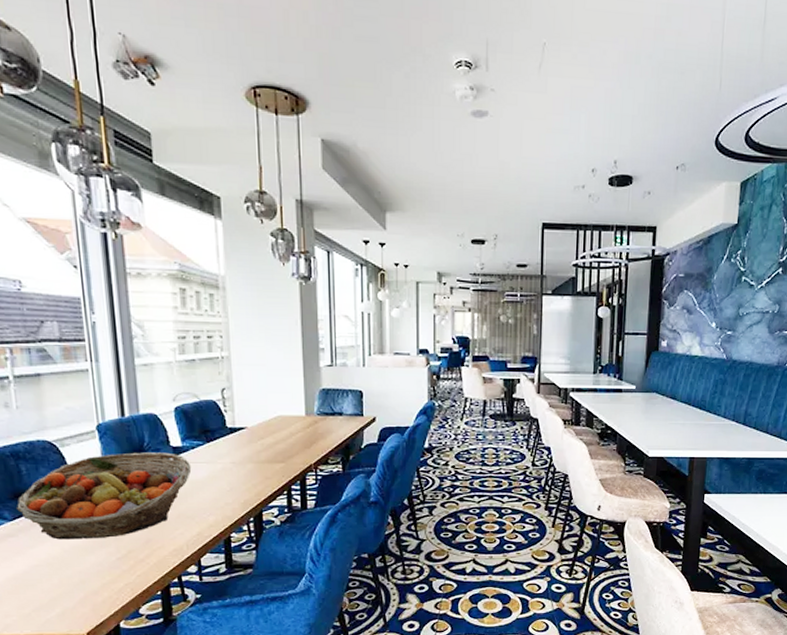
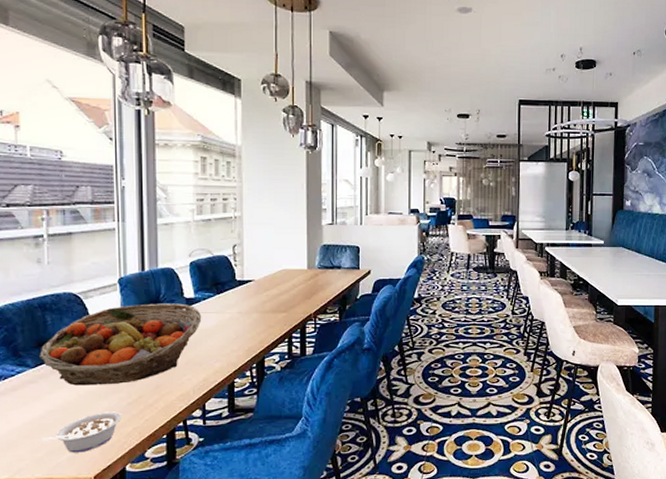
legume: none [28,567,111,609] -> present [42,412,121,453]

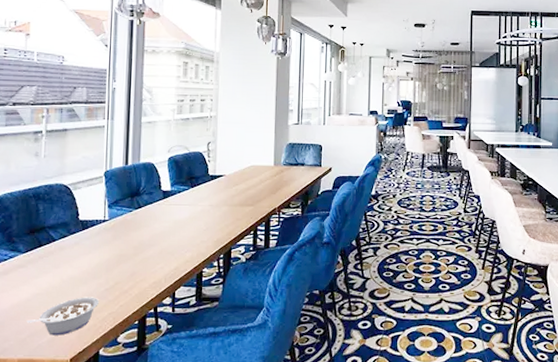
fruit basket: present [40,303,202,386] -> none [30,195,177,271]

